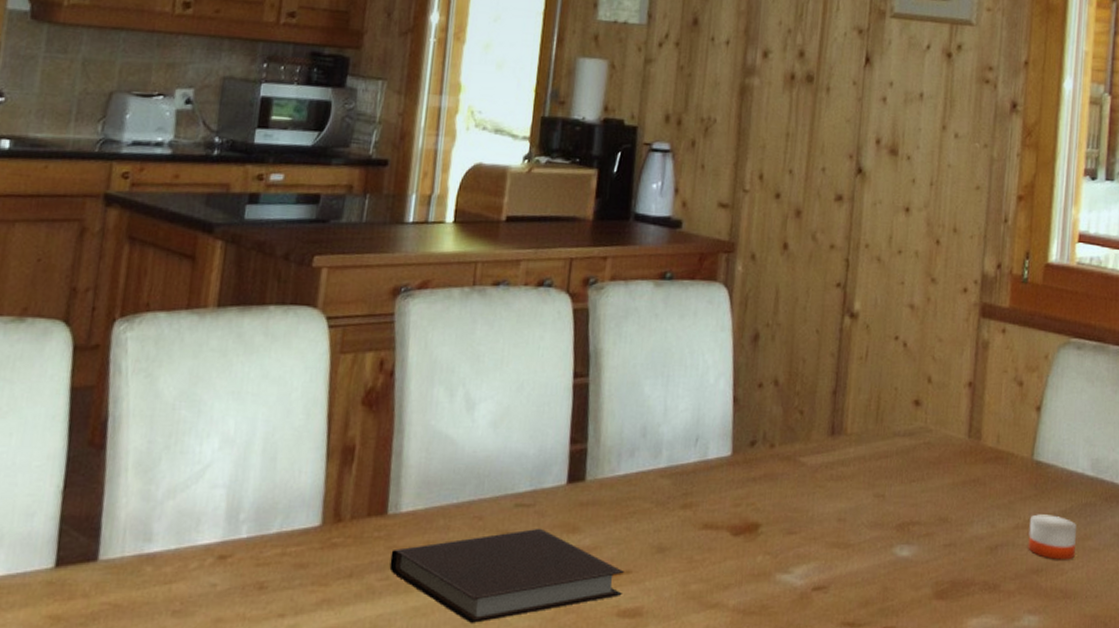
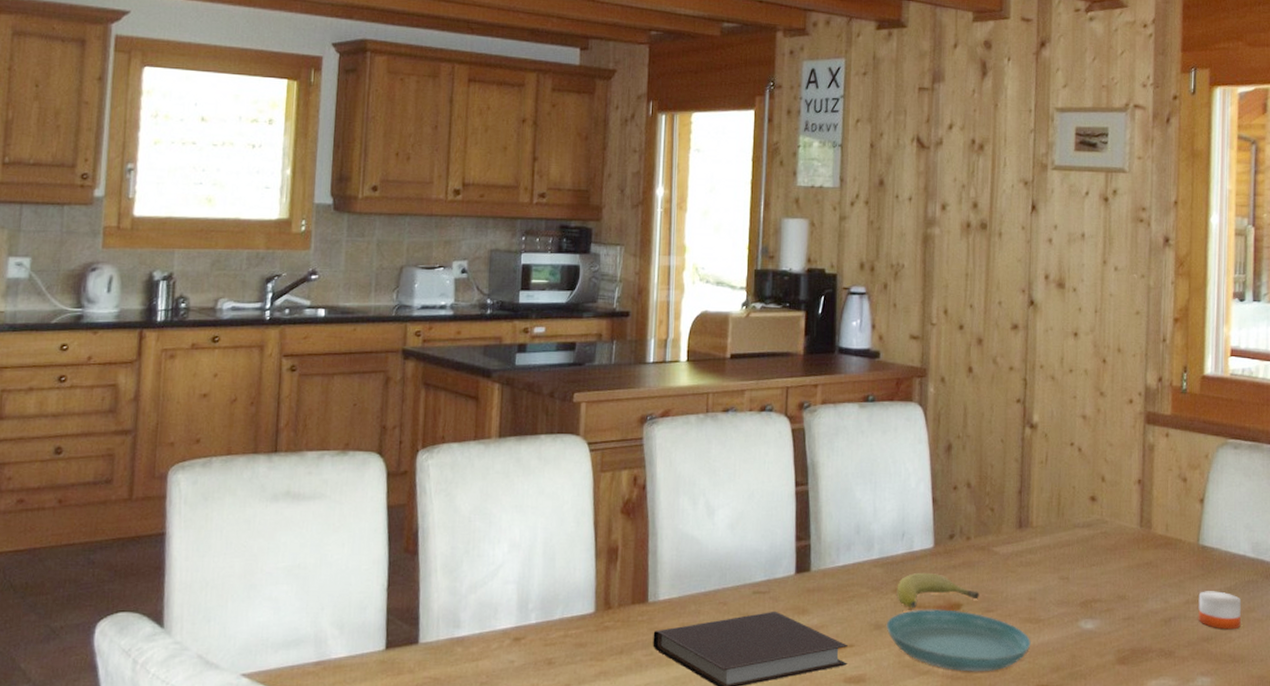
saucer: none [670,529,838,606] -> present [886,609,1031,672]
fruit: none [685,486,782,527] -> present [896,573,979,608]

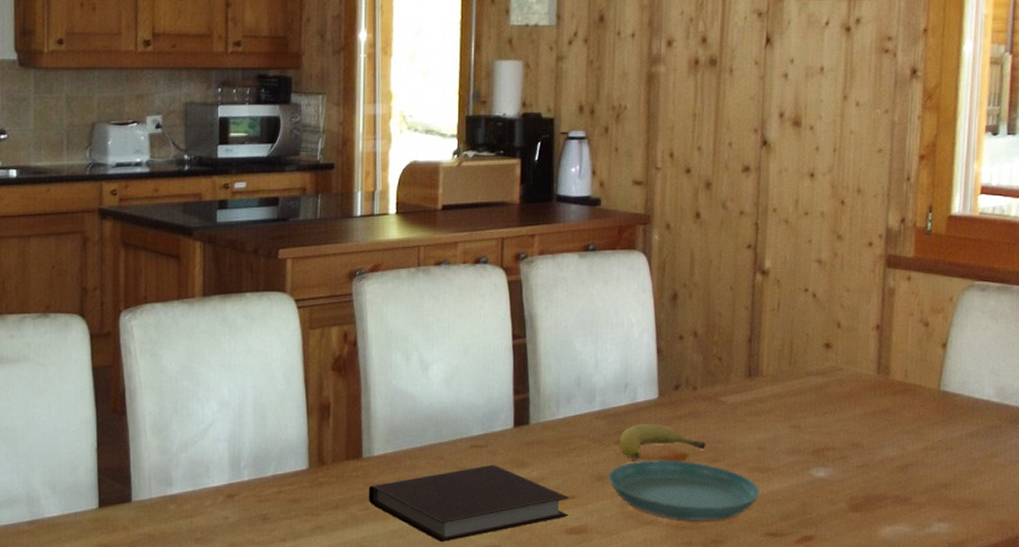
candle: present [1198,591,1241,630] -> none [937,437,983,476]

